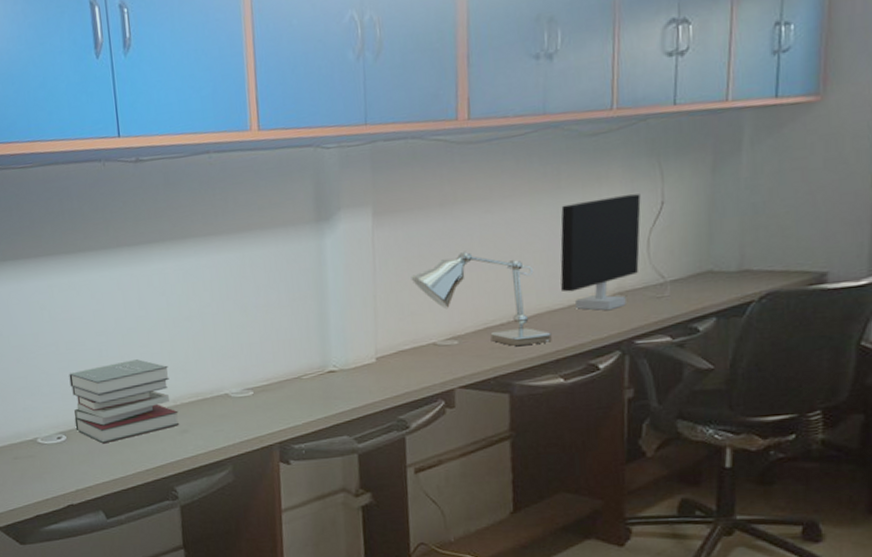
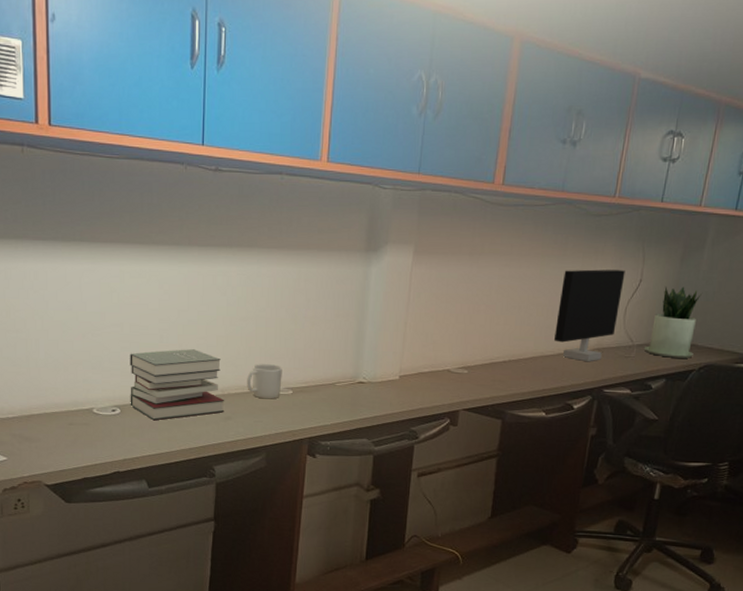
mug: none [200,364,240,405] -> present [247,364,282,399]
desk lamp: present [412,251,552,346] -> none [438,296,541,382]
planter: none [680,201,751,291] -> present [643,286,702,358]

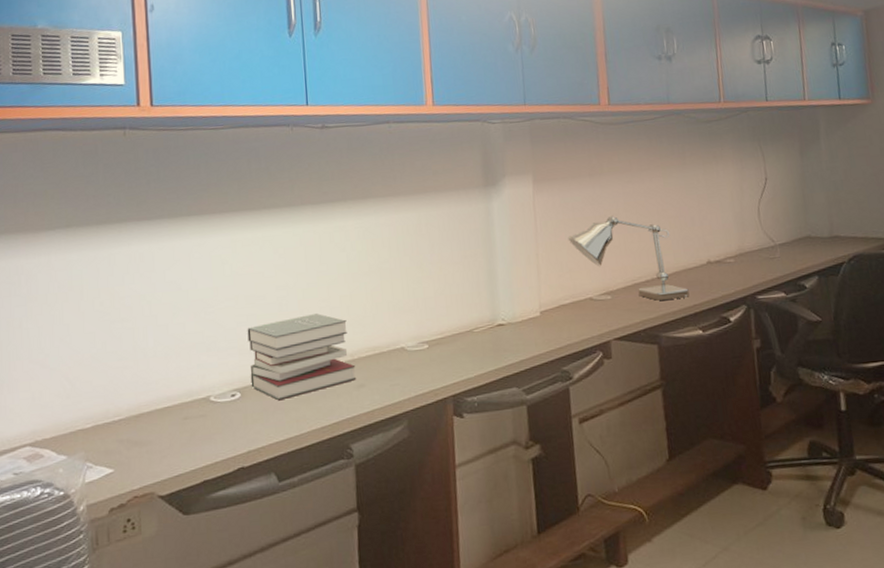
mug: present [247,364,282,399] -> none [377,318,416,359]
desk lamp: none [438,296,541,382] -> present [569,215,690,301]
monitor: present [554,269,625,362] -> none [688,171,754,270]
planter: present [643,286,702,358] -> none [786,179,840,254]

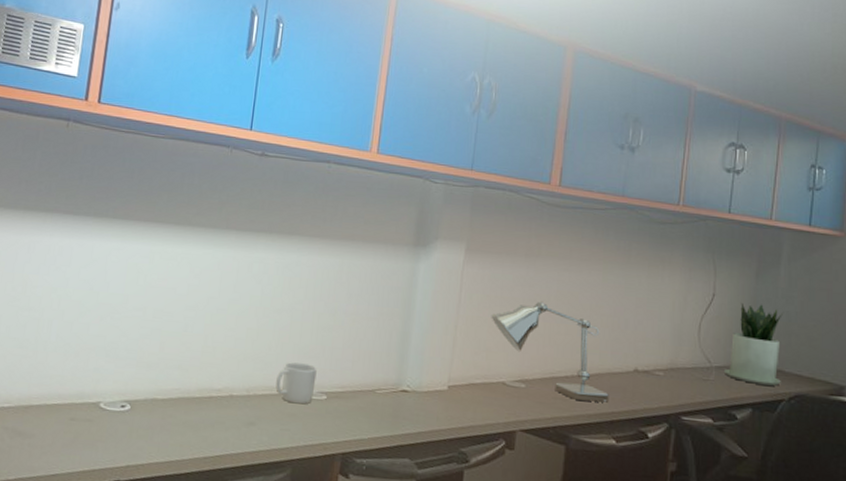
books: present [247,313,357,401] -> none [142,340,250,422]
mug: none [377,318,416,359] -> present [275,362,317,405]
planter: none [786,179,840,254] -> present [723,302,783,386]

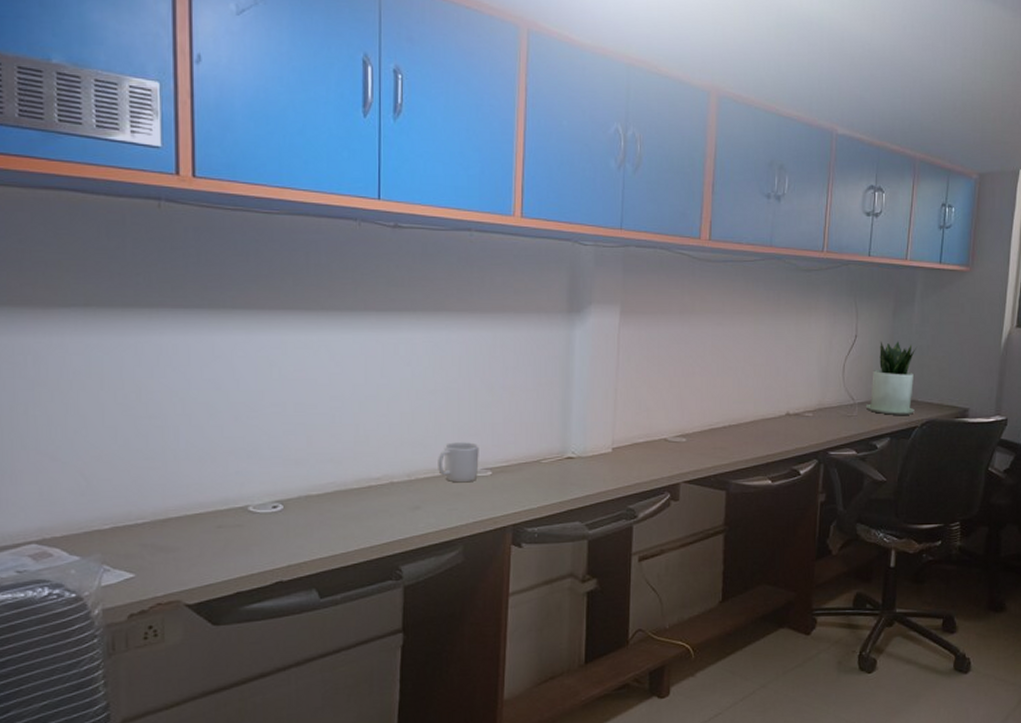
desk lamp: present [492,301,609,403] -> none [651,357,764,447]

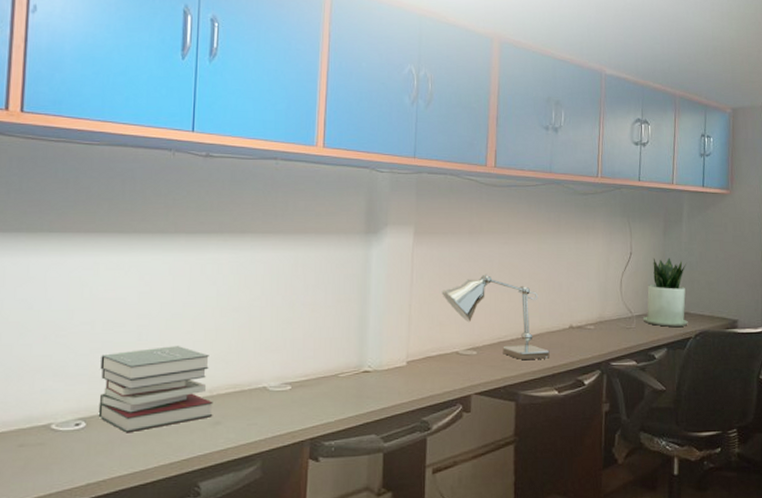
books: none [294,429,412,516] -> present [98,346,213,433]
mug: present [438,442,479,483] -> none [239,358,279,398]
desk lamp: none [651,357,764,447] -> present [443,274,550,359]

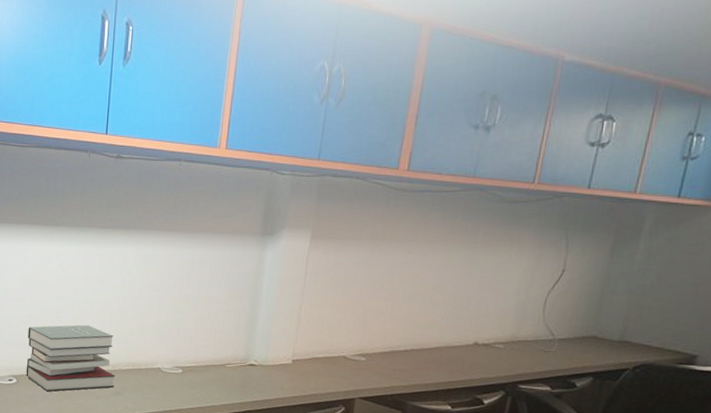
desk lamp: present [443,274,550,359] -> none [335,282,447,373]
planter: present [642,257,689,327] -> none [566,277,637,356]

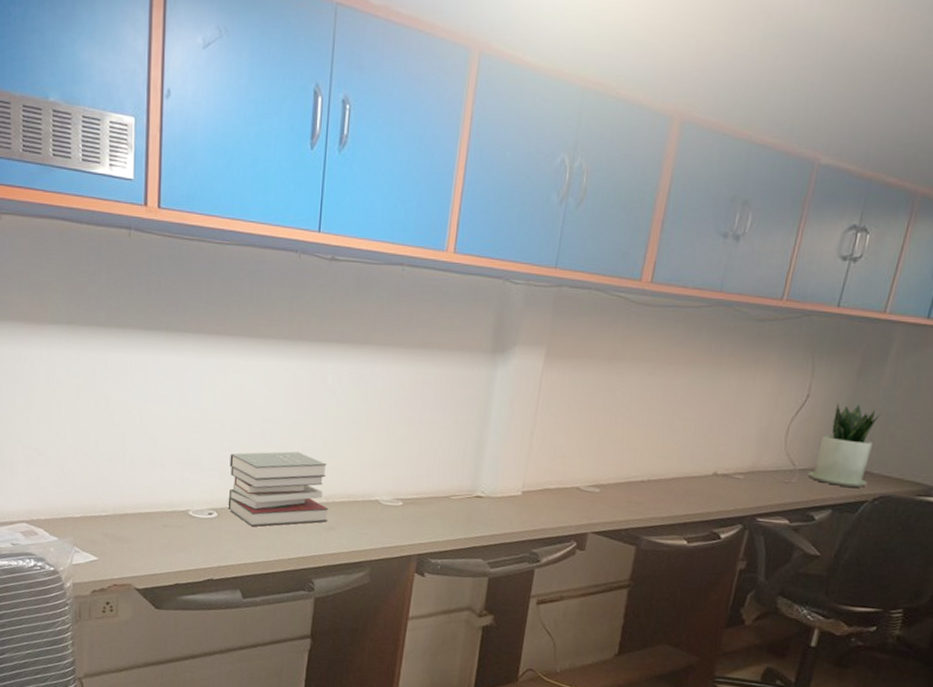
planter: none [566,277,637,356] -> present [807,403,881,488]

